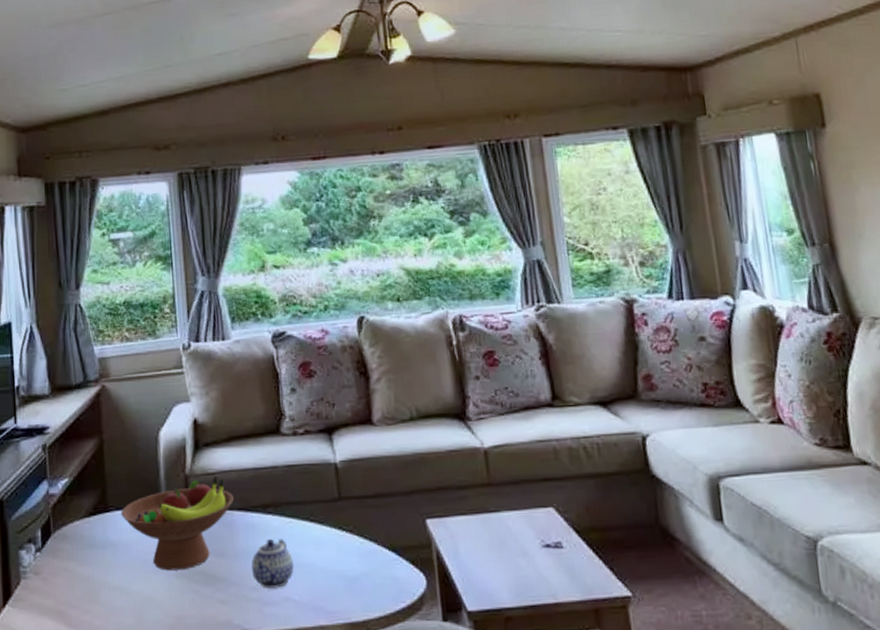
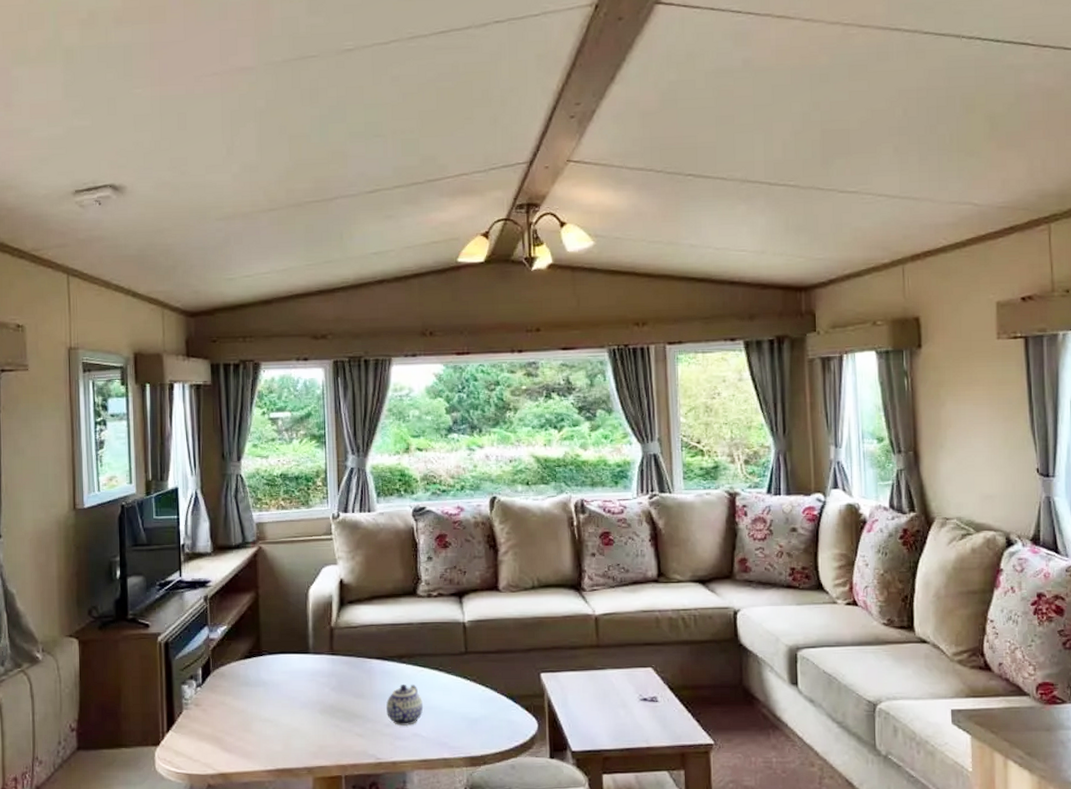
fruit bowl: present [120,476,234,571] -> none [272,629,373,708]

